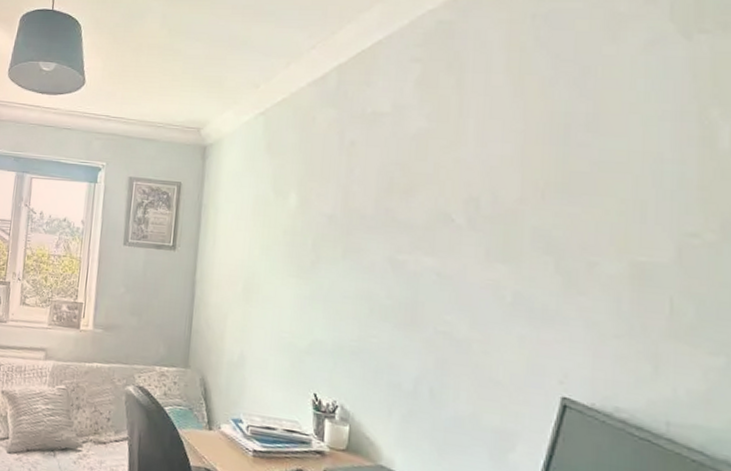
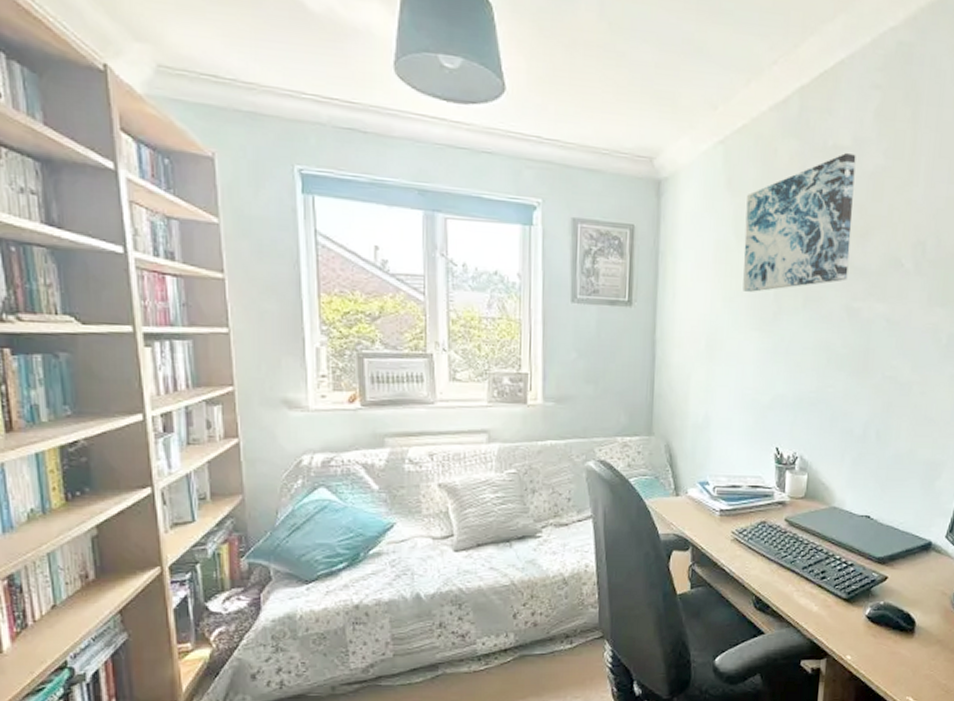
wall art: none [280,117,397,242] -> present [743,152,856,292]

